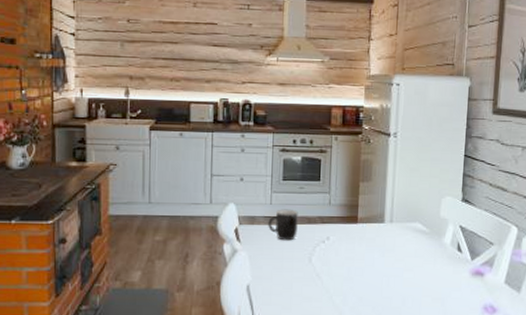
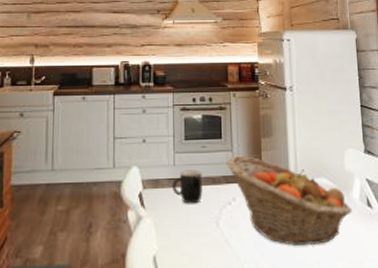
fruit basket: none [323,198,443,282] -> present [226,156,353,245]

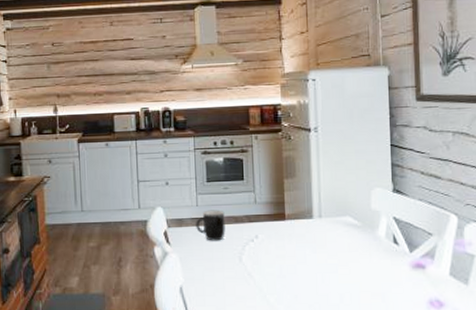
fruit basket: present [226,156,353,245] -> none [249,196,378,279]

